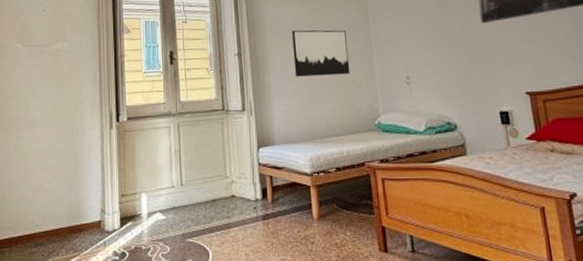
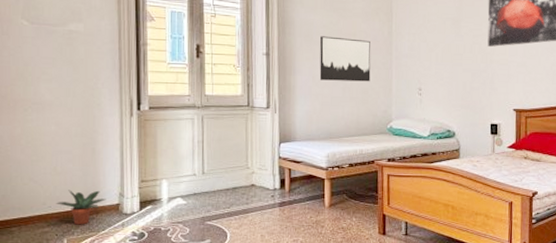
potted plant: none [42,207,89,245] -> present [55,190,106,225]

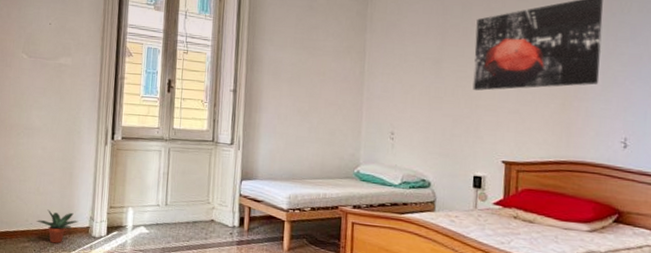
wall art: present [319,36,371,82] -> none [285,74,340,123]

